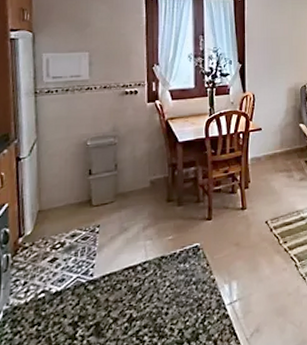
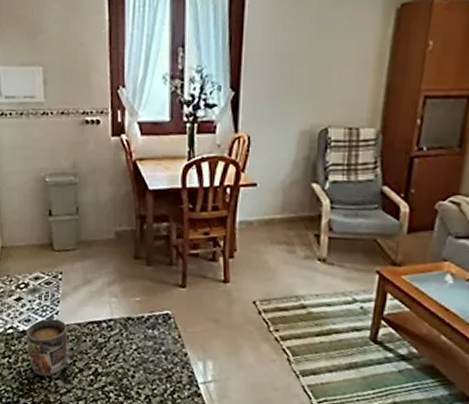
mug: none [59,272,119,337] -> present [26,318,83,376]

